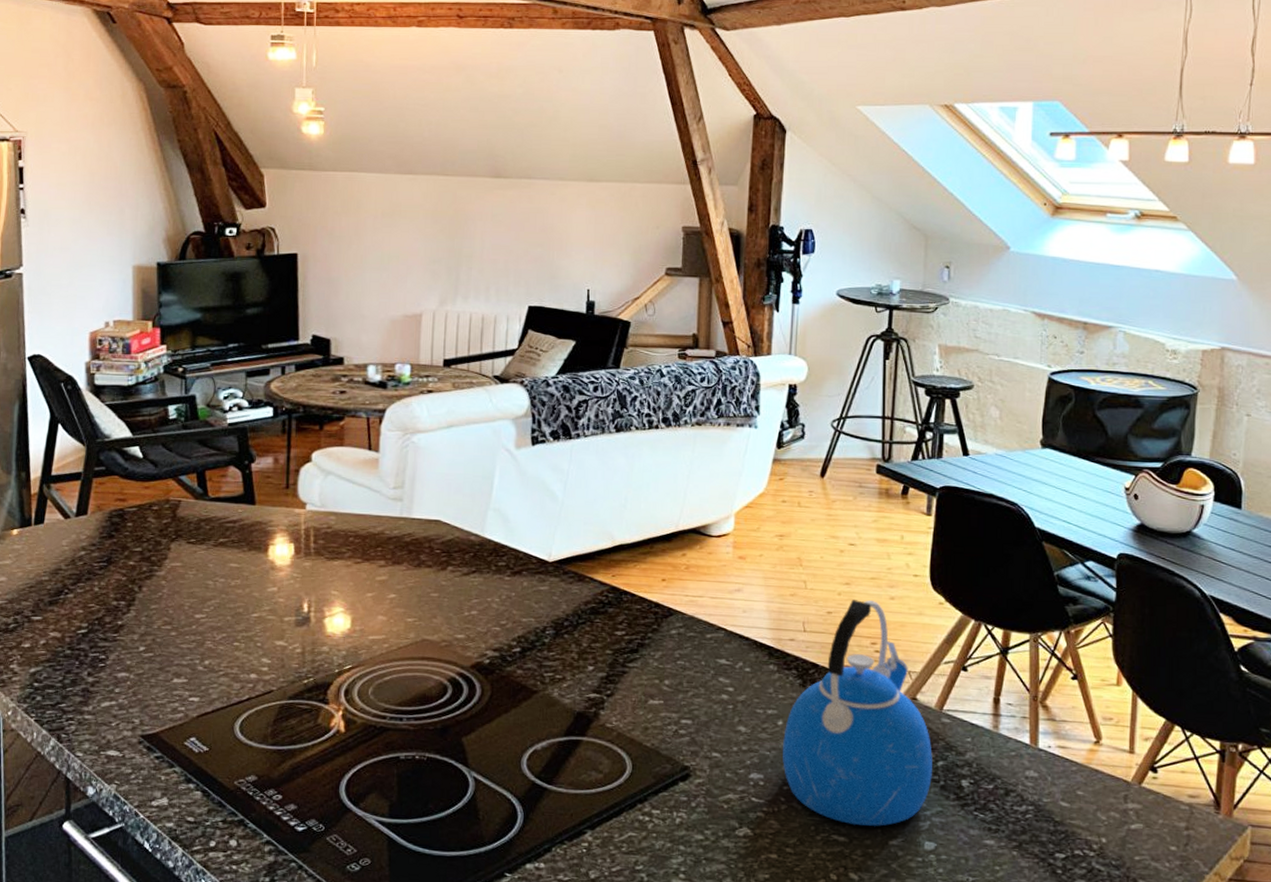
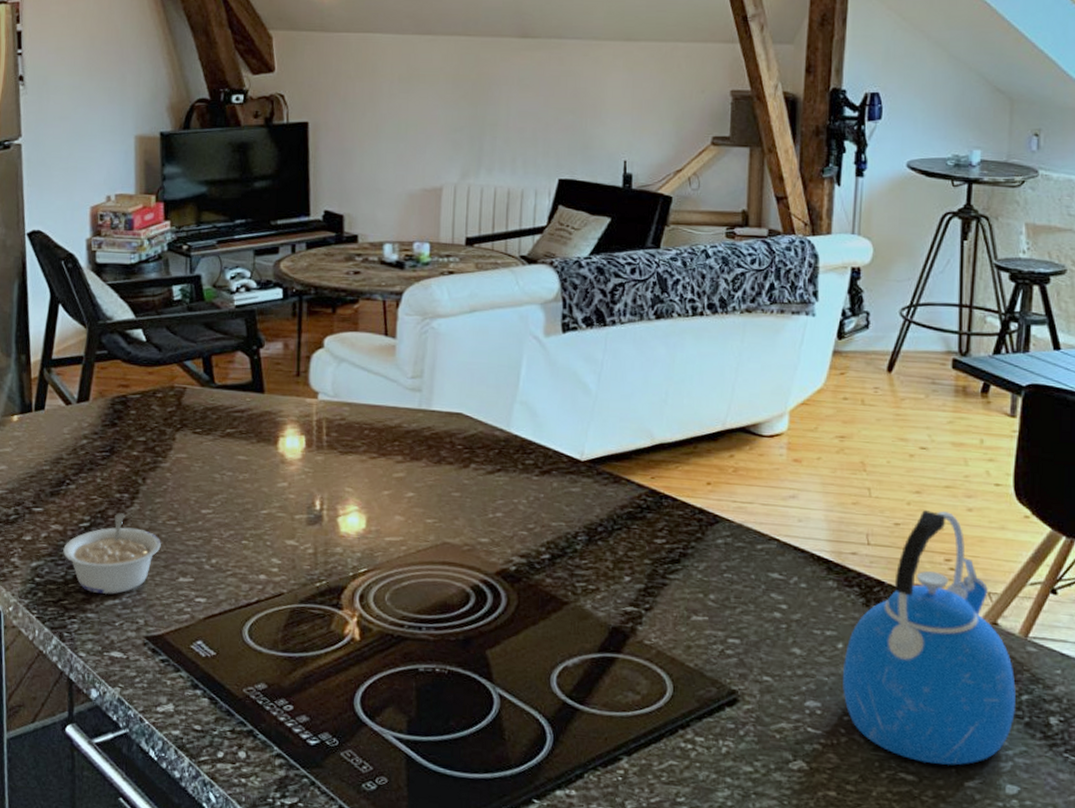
legume: none [61,619,156,696] -> present [63,513,161,594]

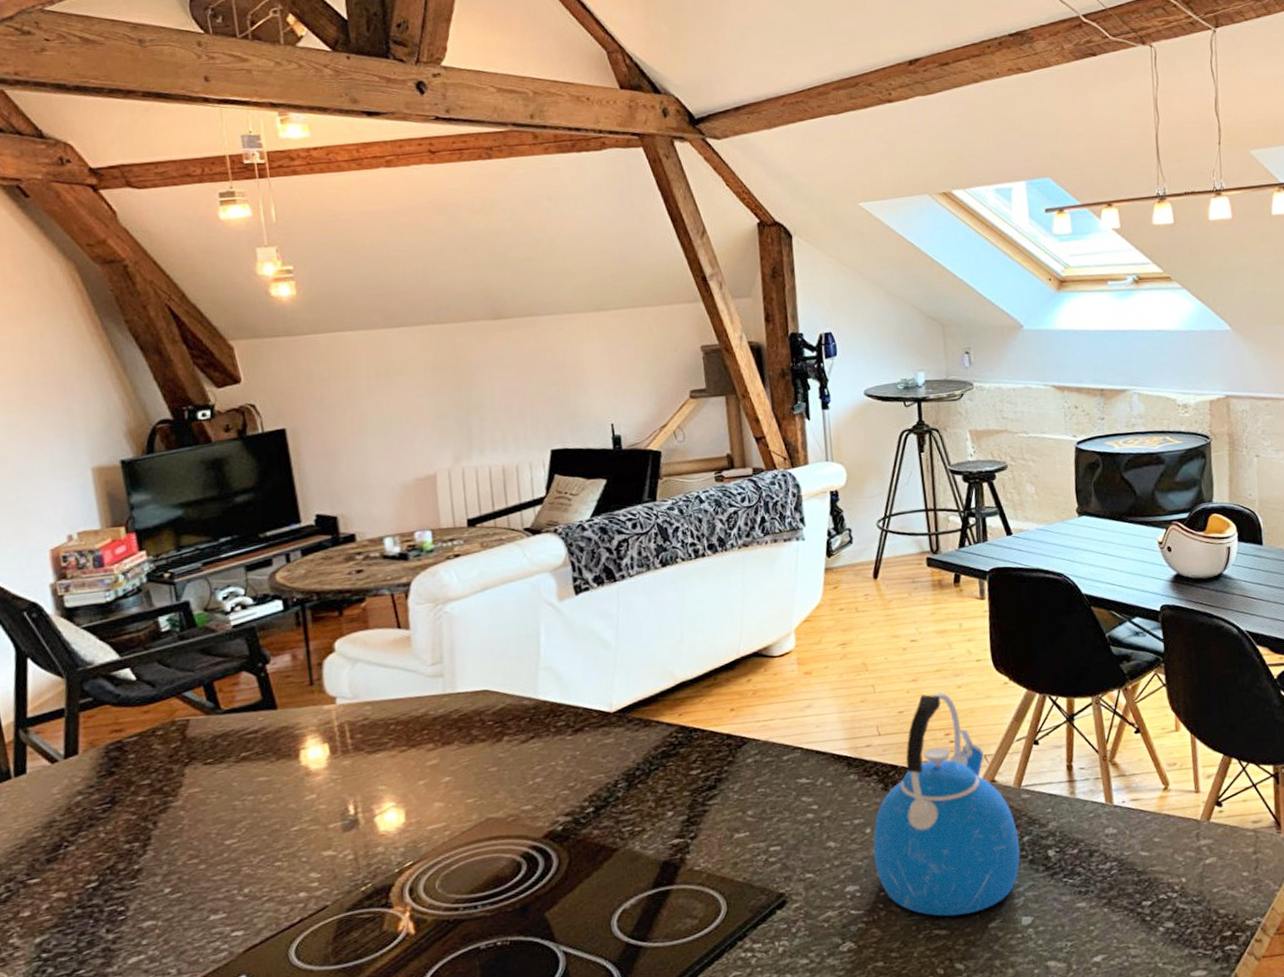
legume: present [63,513,161,594] -> none [71,863,185,955]

